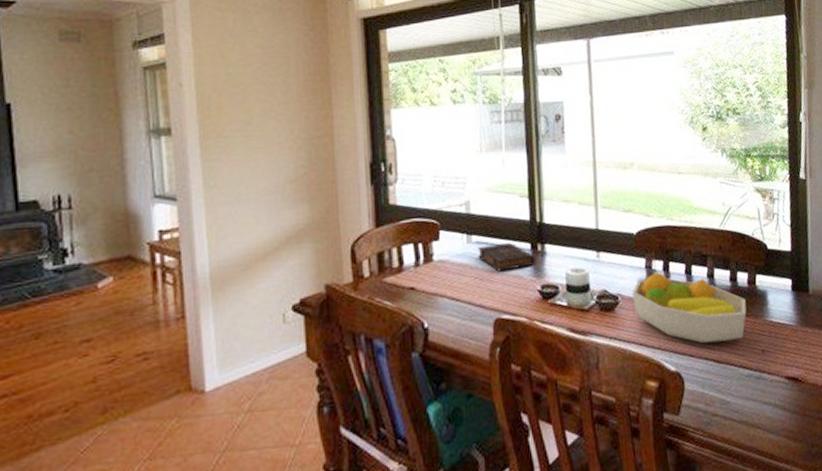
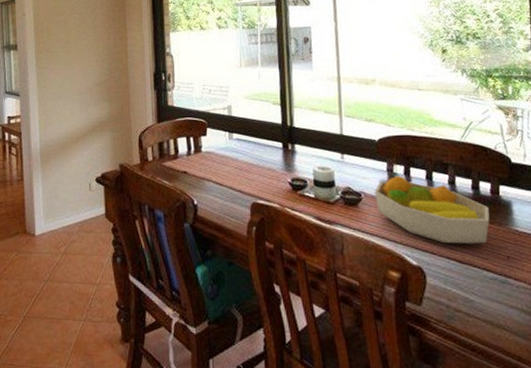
book: present [478,242,536,272] -> none [238,141,287,165]

